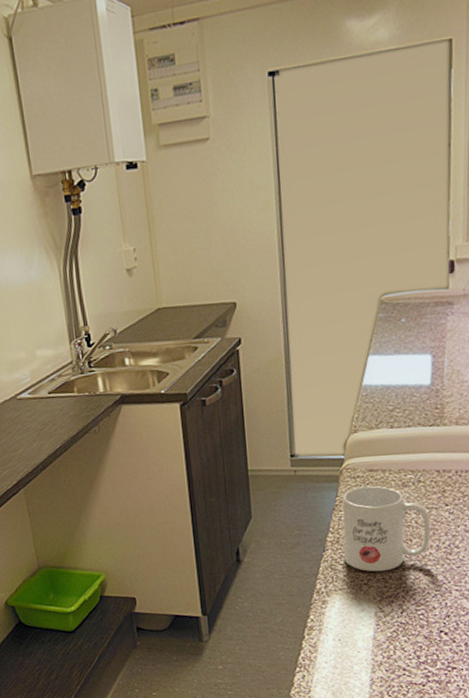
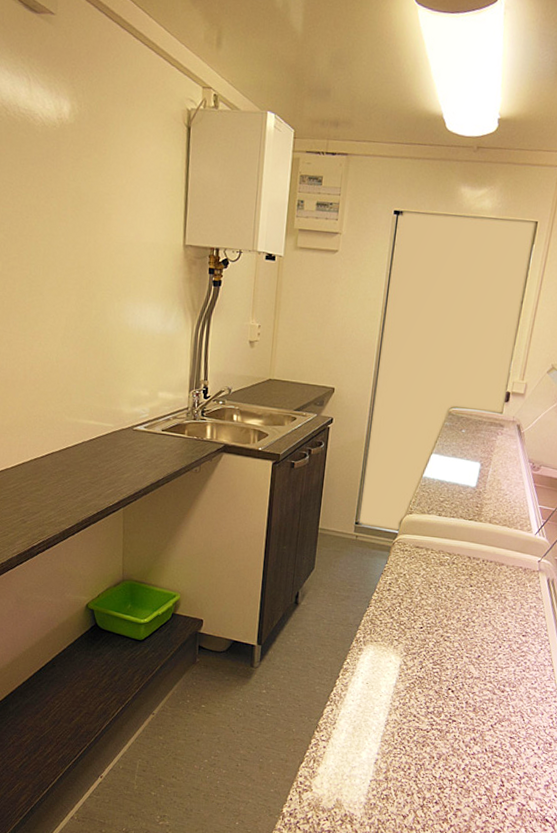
mug: present [342,485,431,572] -> none [382,558,457,632]

